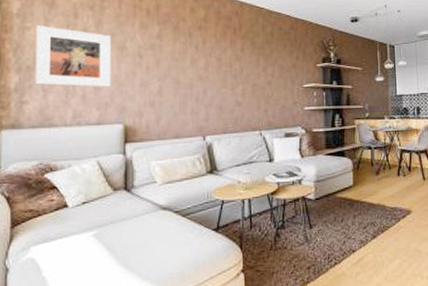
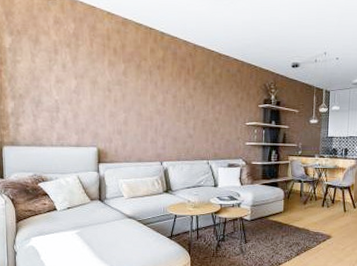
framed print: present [35,26,112,87] -> none [25,60,87,116]

